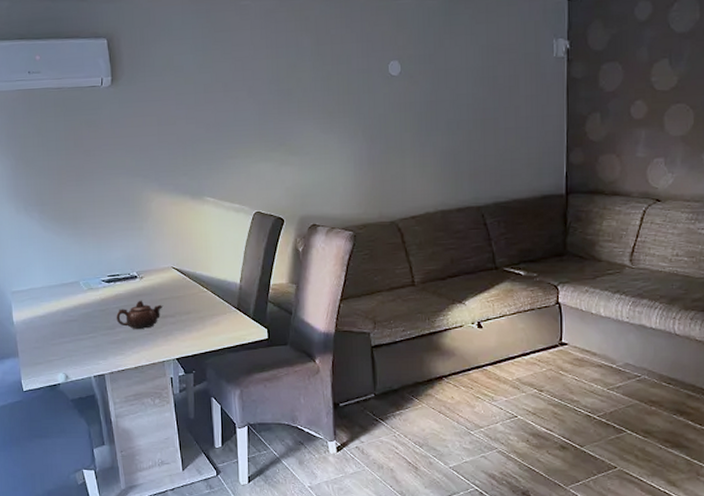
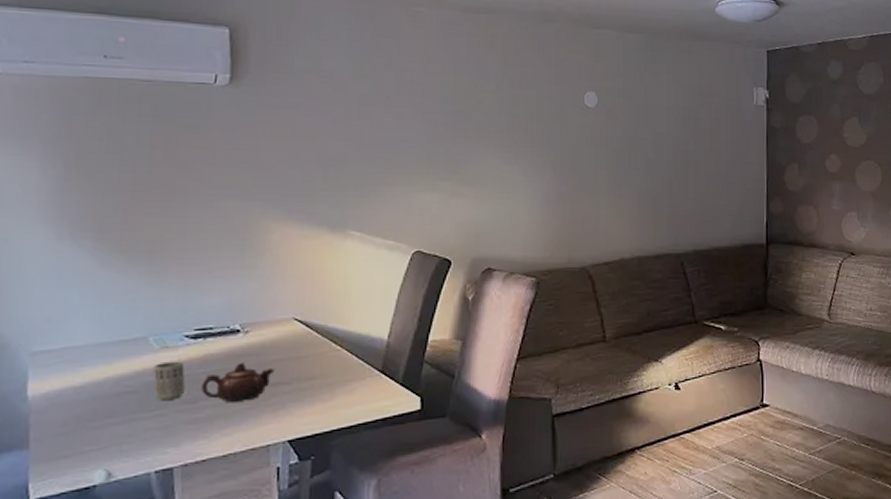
cup: none [85,298,106,327] -> present [153,361,186,401]

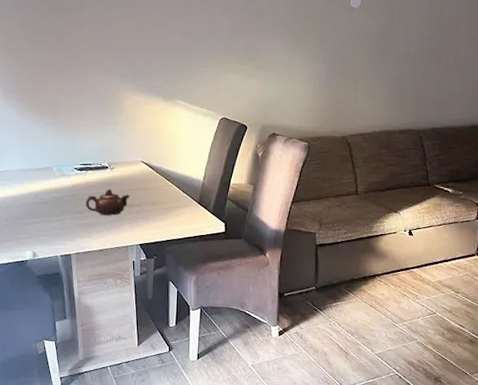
cup: present [153,361,186,401] -> none [56,184,76,211]

